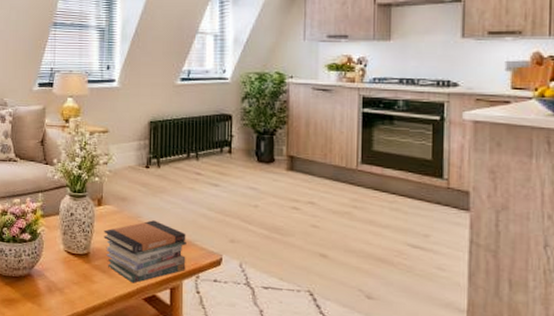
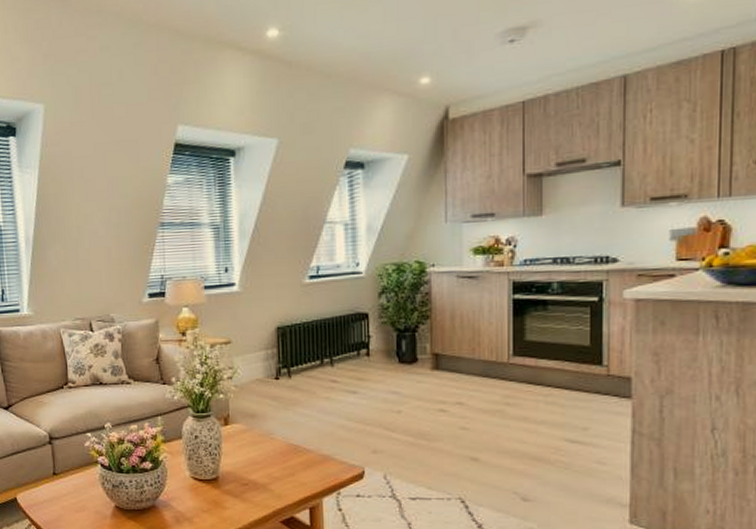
book stack: present [103,220,186,283] -> none [233,436,325,506]

